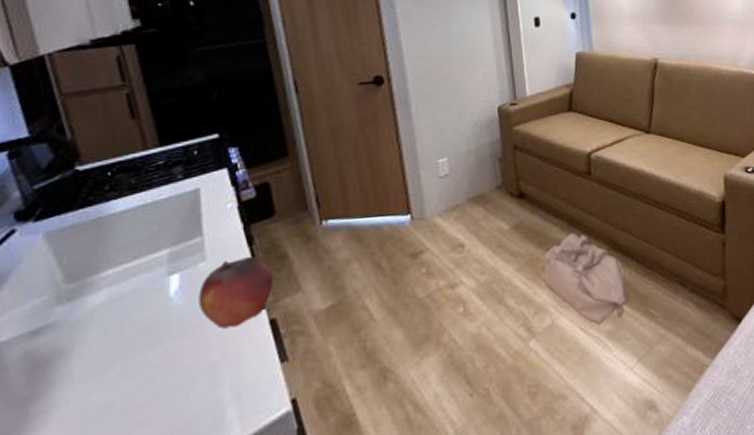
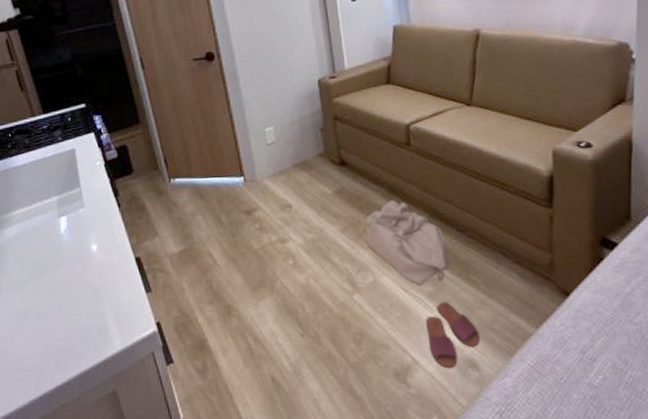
fruit: present [198,255,273,329] -> none [81,205,136,262]
slippers: none [605,339,659,413] -> present [426,301,480,368]

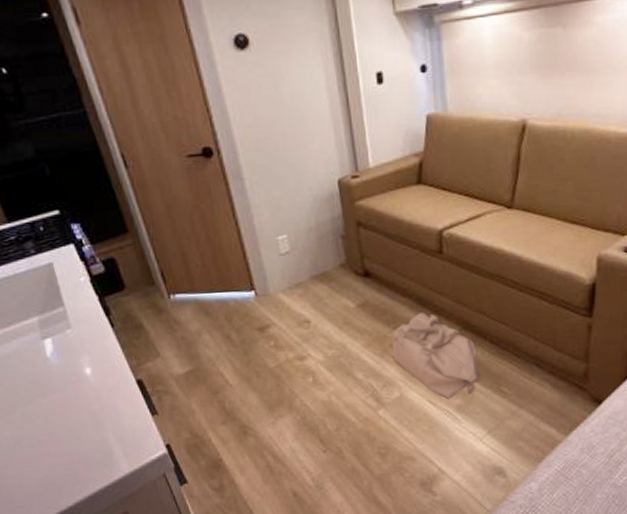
slippers: present [426,301,480,368] -> none [454,413,508,476]

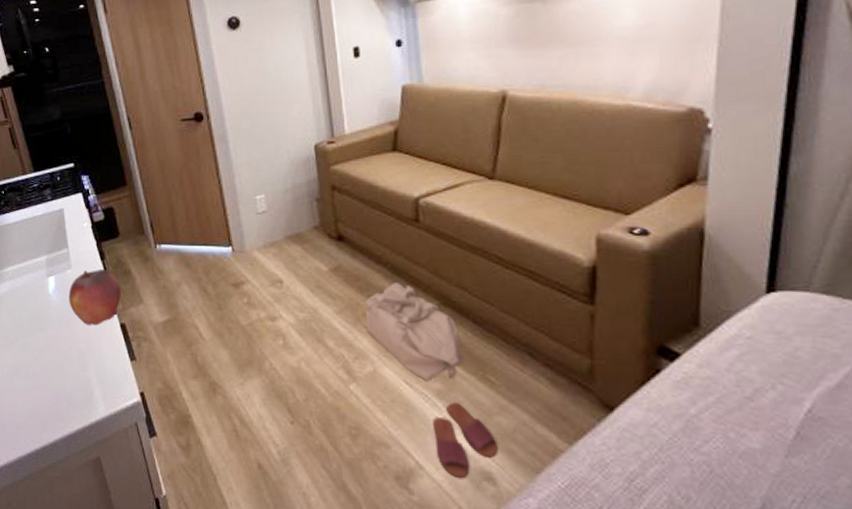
fruit: none [71,325,135,386] -> present [68,268,121,326]
slippers: none [454,413,508,476] -> present [433,402,498,478]

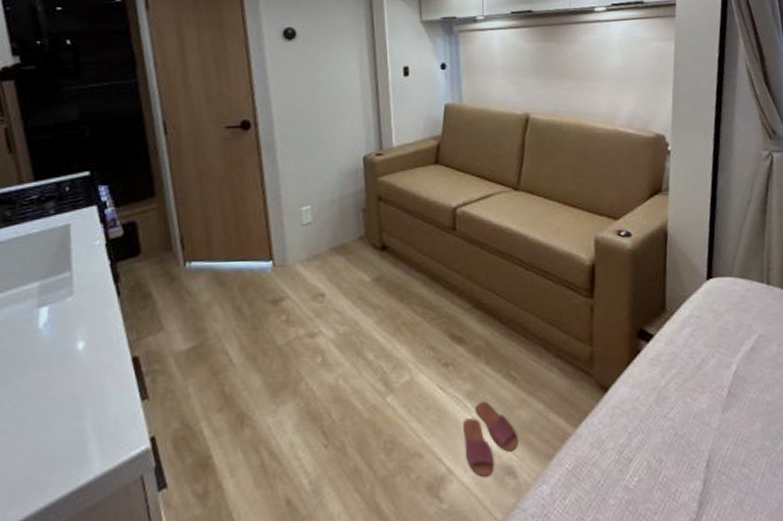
fruit: present [68,268,121,326] -> none [65,293,137,363]
duffel bag: present [365,283,465,381] -> none [404,289,492,384]

